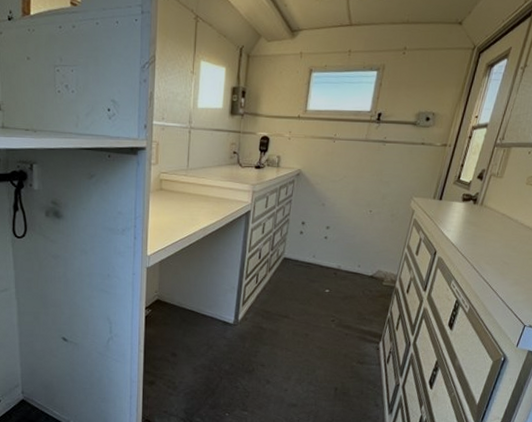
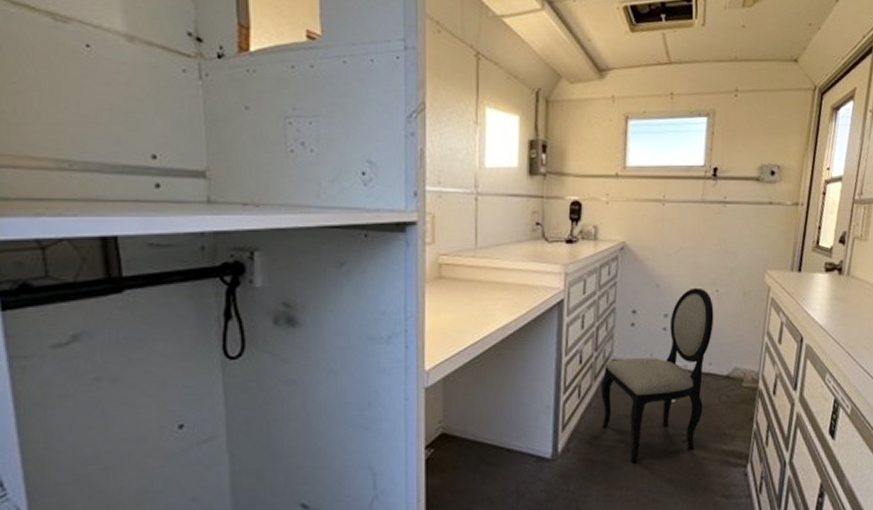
dining chair: none [272,207,366,333] -> present [600,287,714,463]

